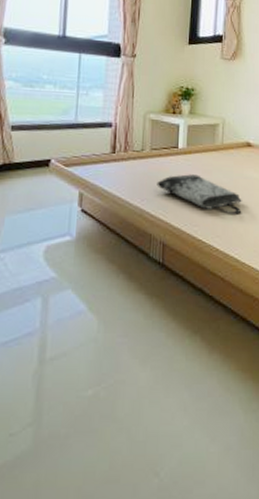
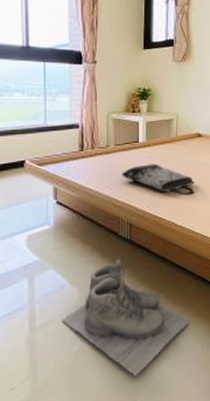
boots: none [76,284,230,441] -> present [61,258,190,377]

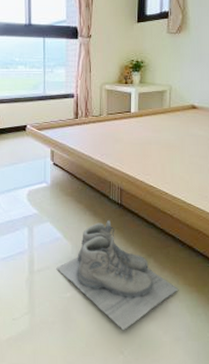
tote bag: present [122,164,195,194] -> none [113,133,188,165]

